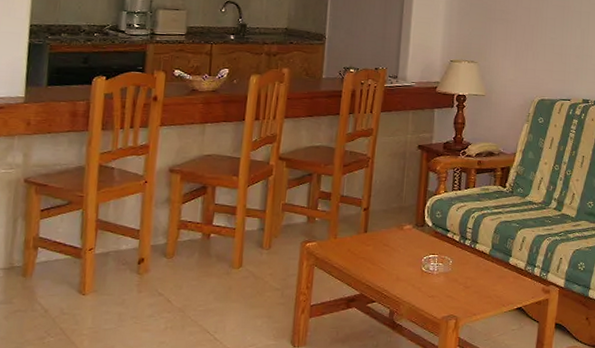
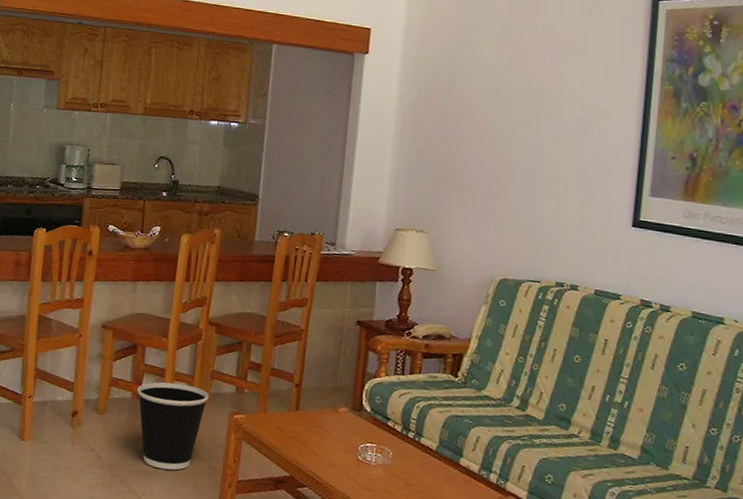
wastebasket: none [207,219,281,305] -> present [137,382,209,470]

